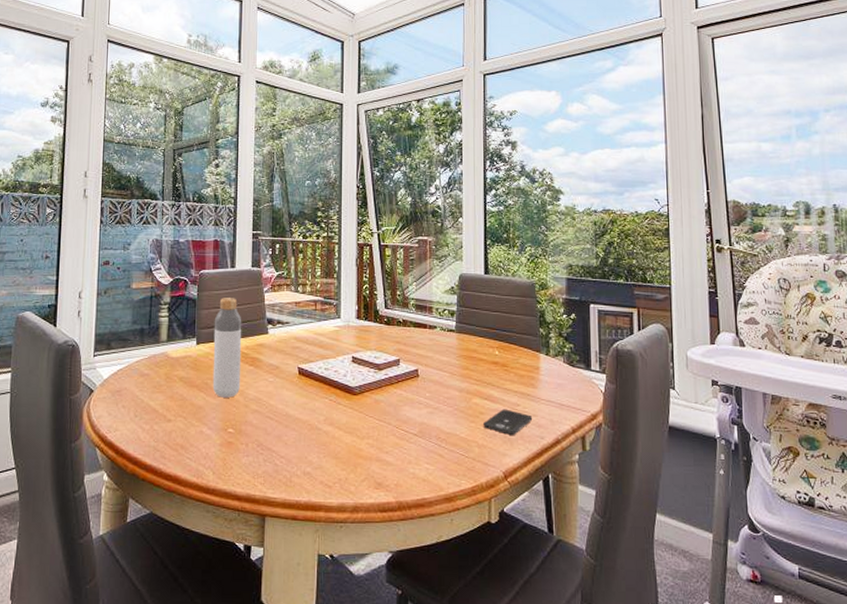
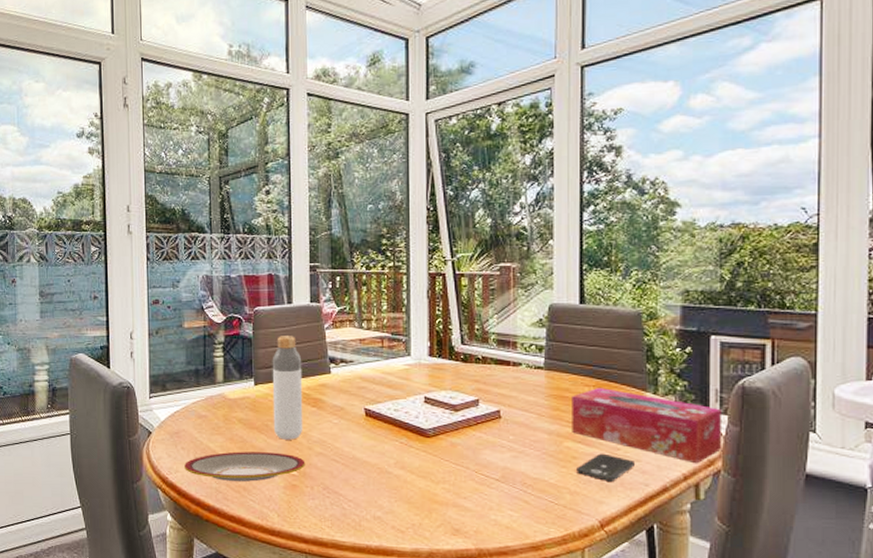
plate: none [124,409,242,439] -> present [184,451,306,482]
tissue box: none [479,349,603,418] -> present [572,388,723,464]

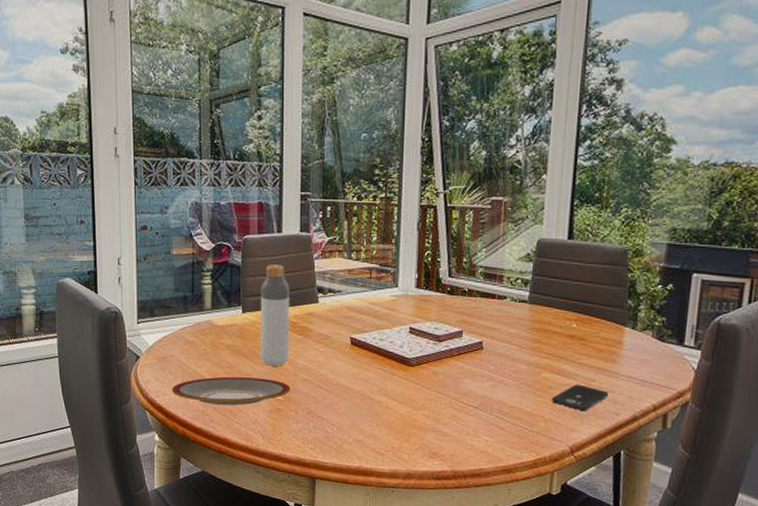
tissue box: present [572,388,723,464] -> none [550,322,695,396]

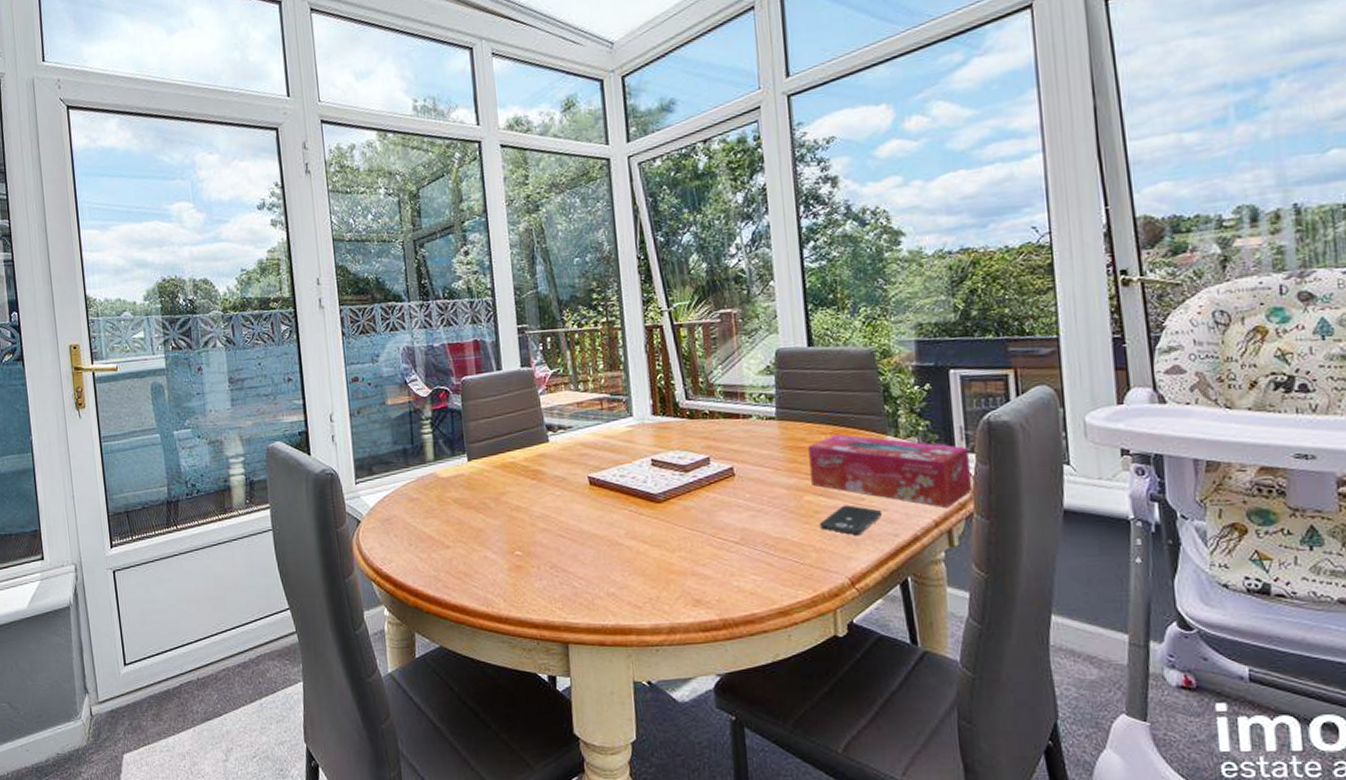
plate: present [172,376,291,405] -> none [399,532,530,568]
bottle: present [260,264,290,366] -> none [484,404,524,518]
tissue box: none [550,322,695,396] -> present [808,434,973,509]

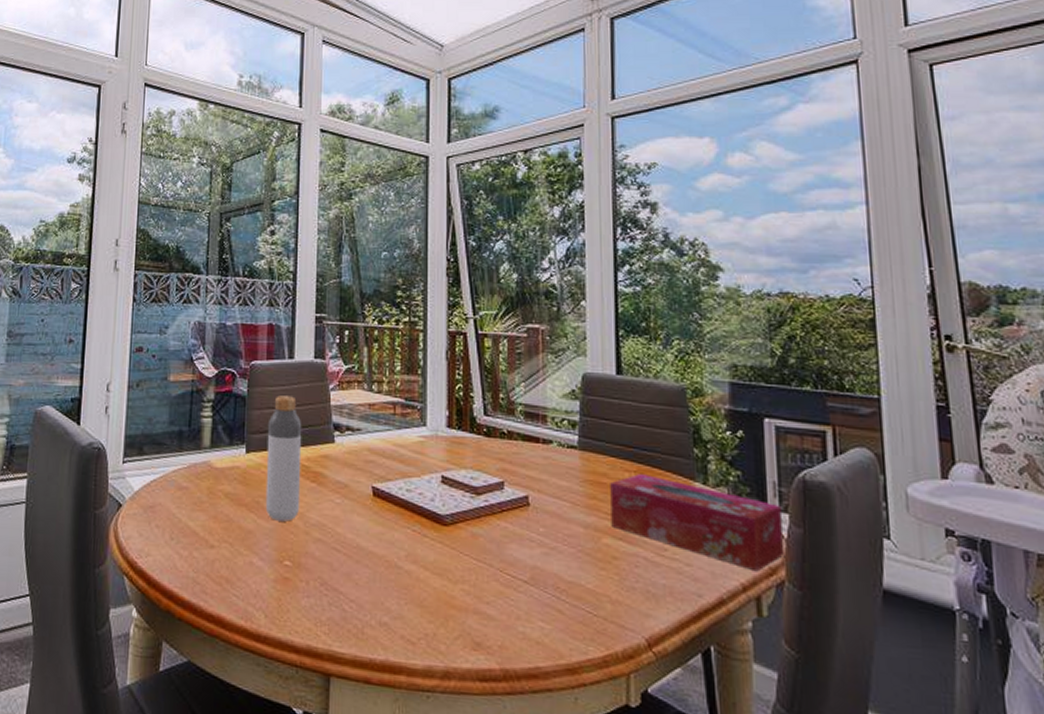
bottle: none [484,404,524,518] -> present [265,395,302,522]
smartphone: present [820,504,883,535] -> none [618,553,687,590]

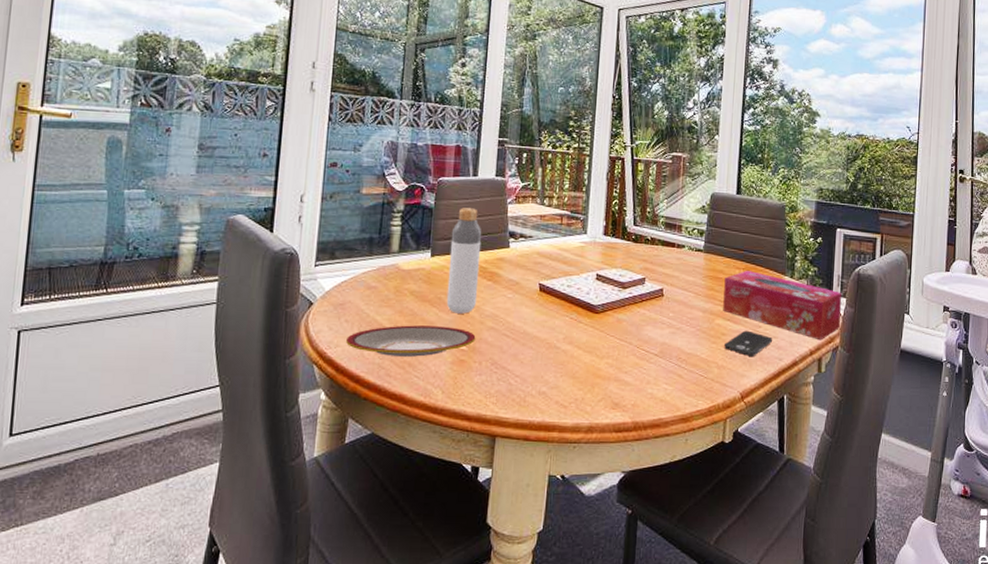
plate: none [158,533,301,572] -> present [346,325,476,357]
smartphone: none [618,553,687,590] -> present [724,330,773,356]

